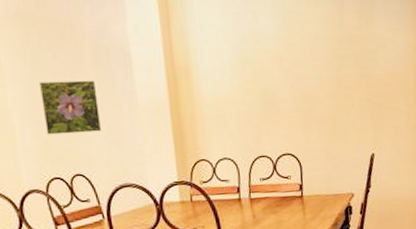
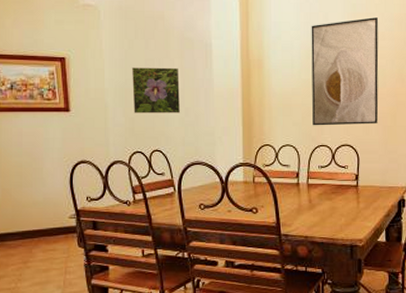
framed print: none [239,16,318,136] -> present [311,17,379,126]

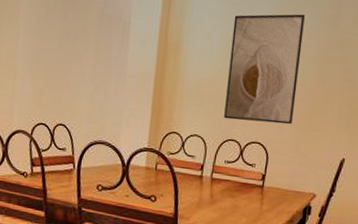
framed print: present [132,67,181,114] -> none [42,37,94,90]

